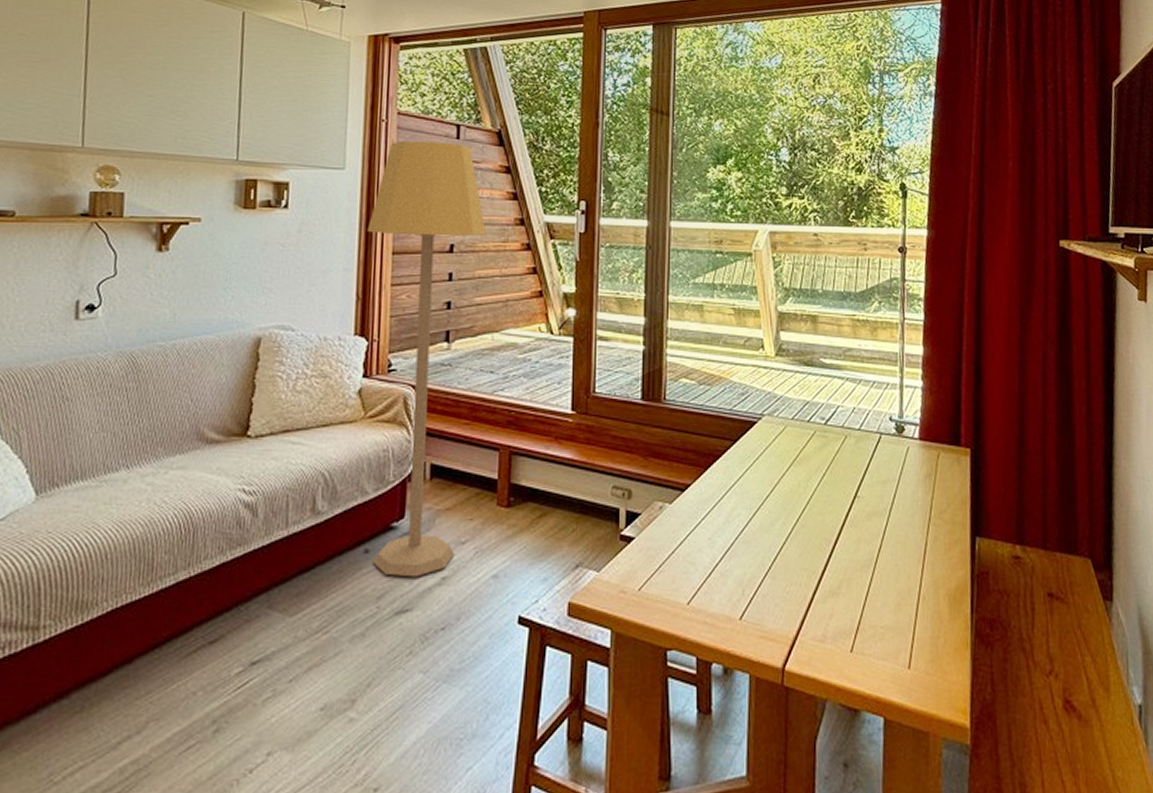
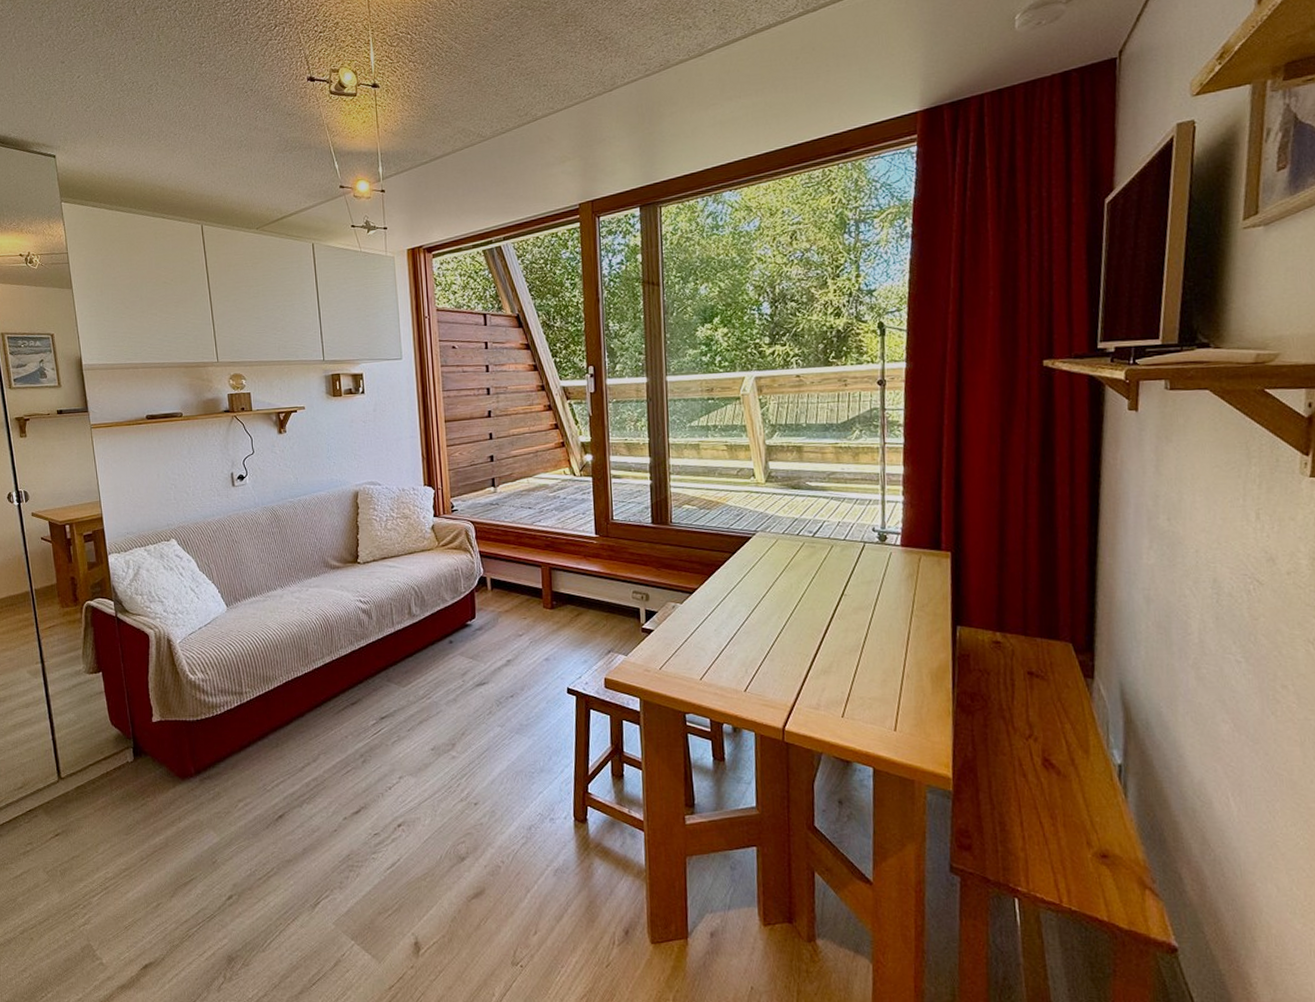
lamp: present [368,141,487,577] -> none [424,329,516,660]

